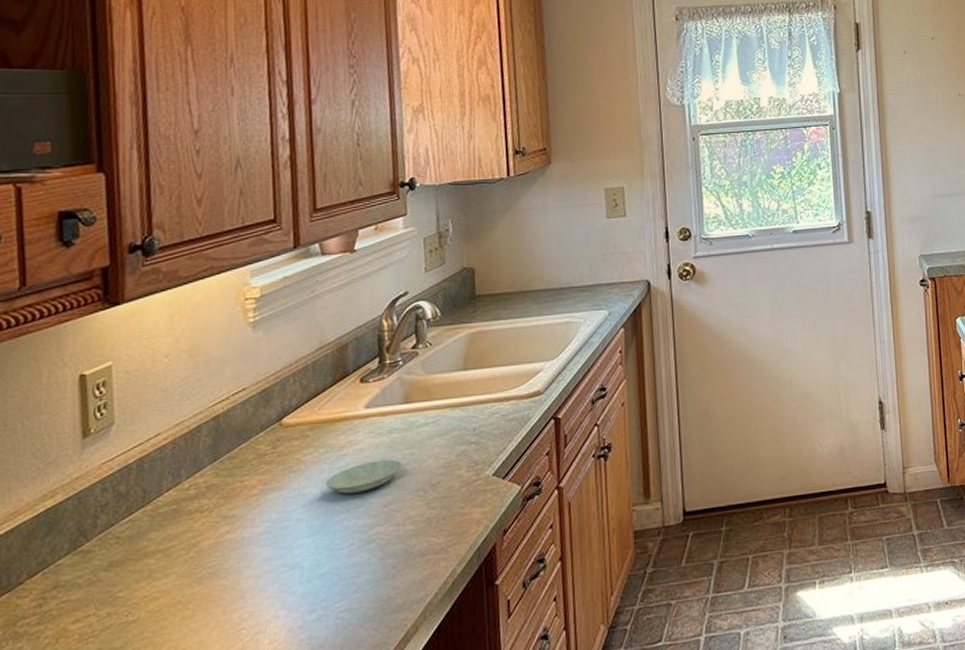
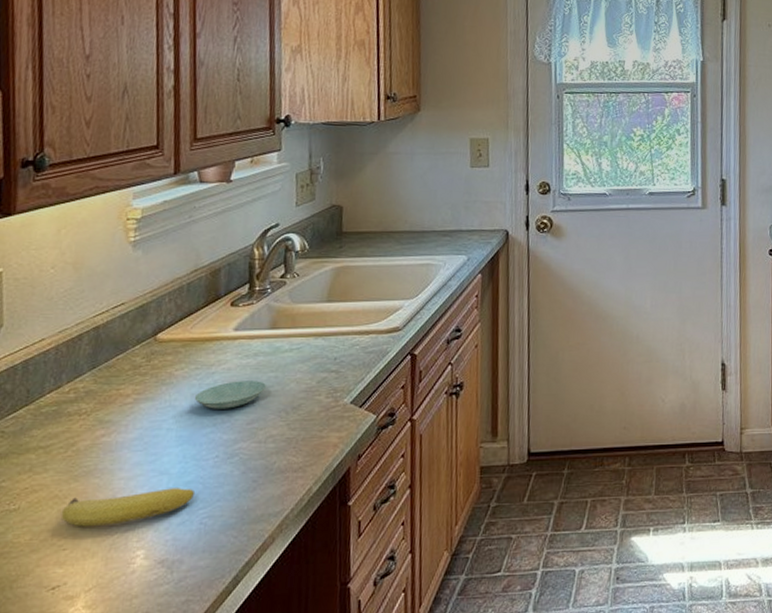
fruit: none [184,581,331,634] -> present [61,488,196,527]

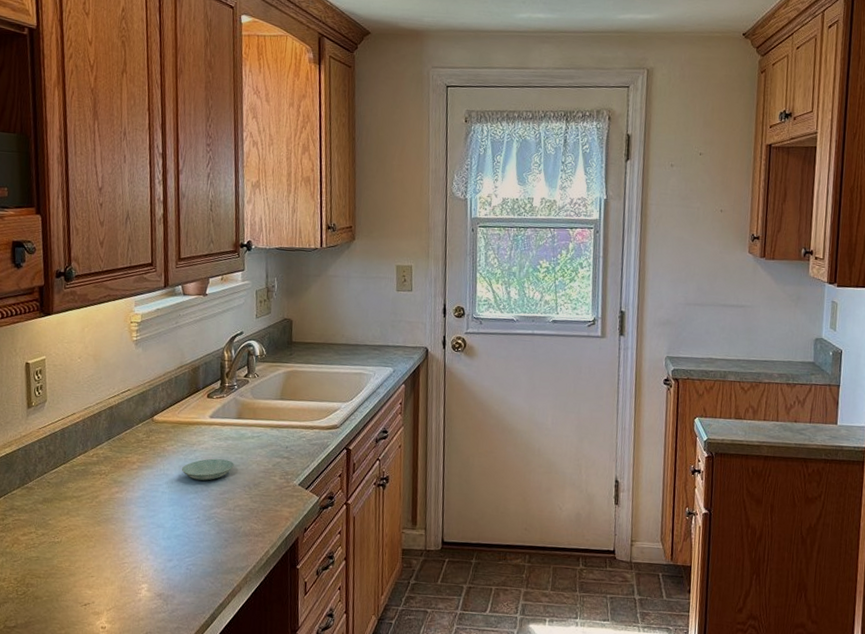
fruit: present [61,488,196,527] -> none [89,538,183,562]

